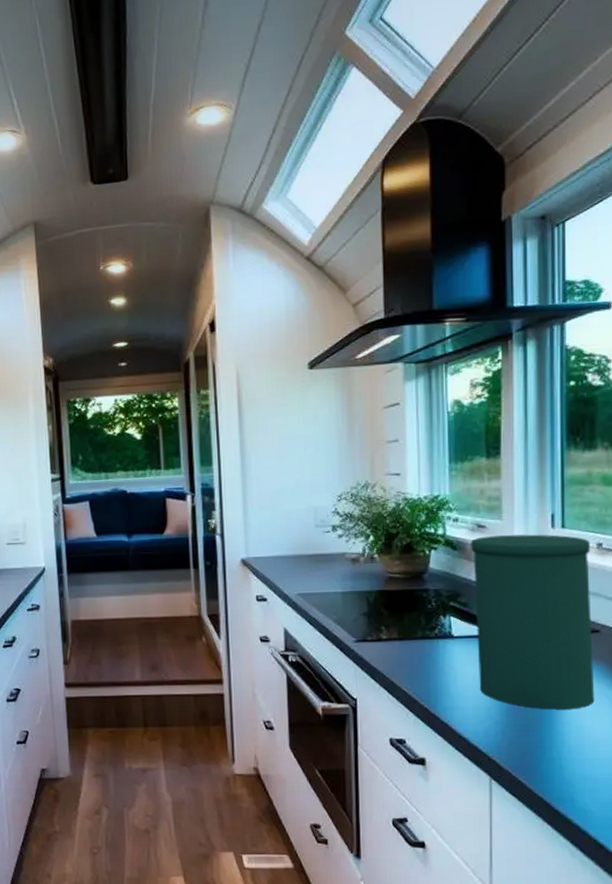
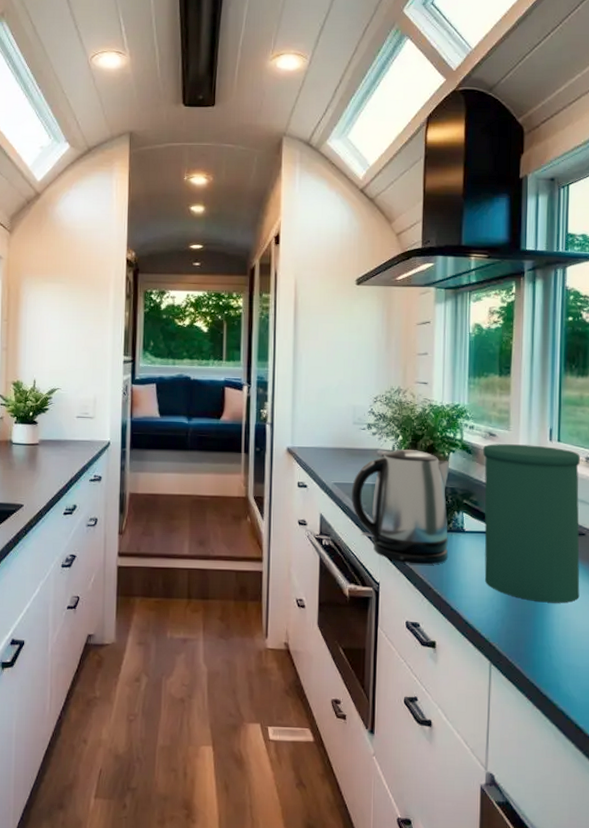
kettle: none [317,550,436,676] -> present [351,449,450,565]

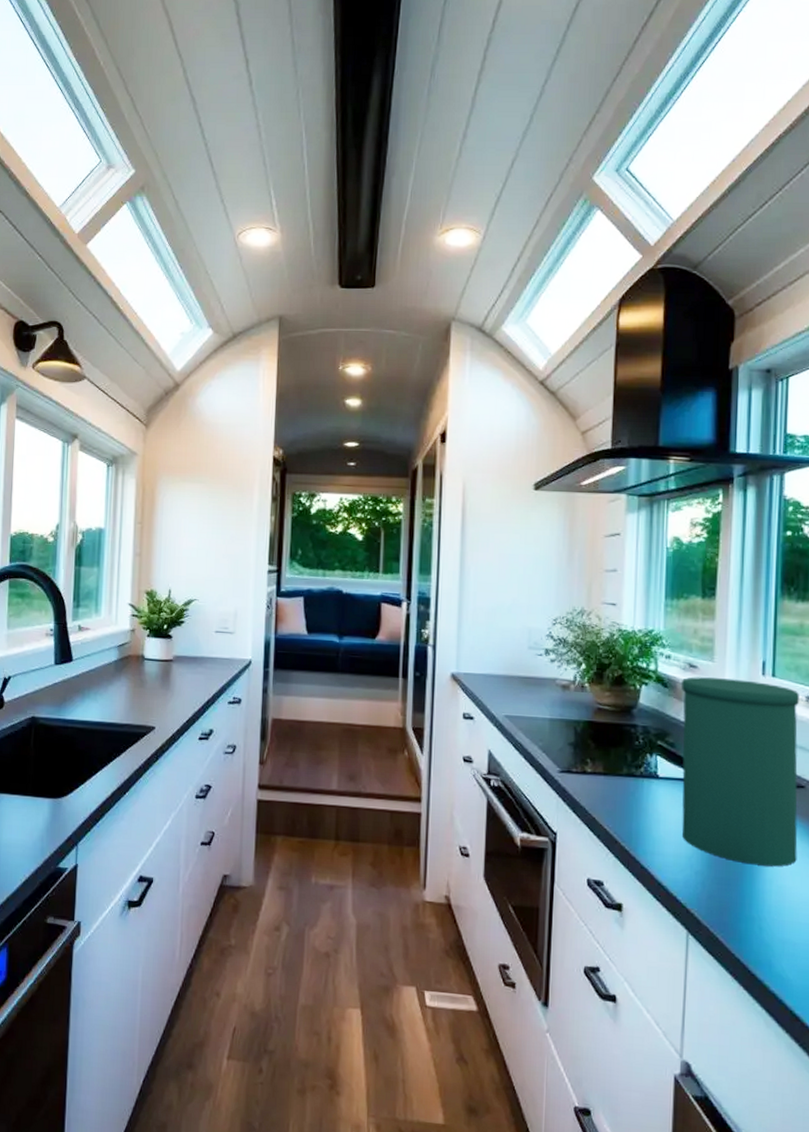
kettle: present [351,449,450,565] -> none [524,679,642,814]

